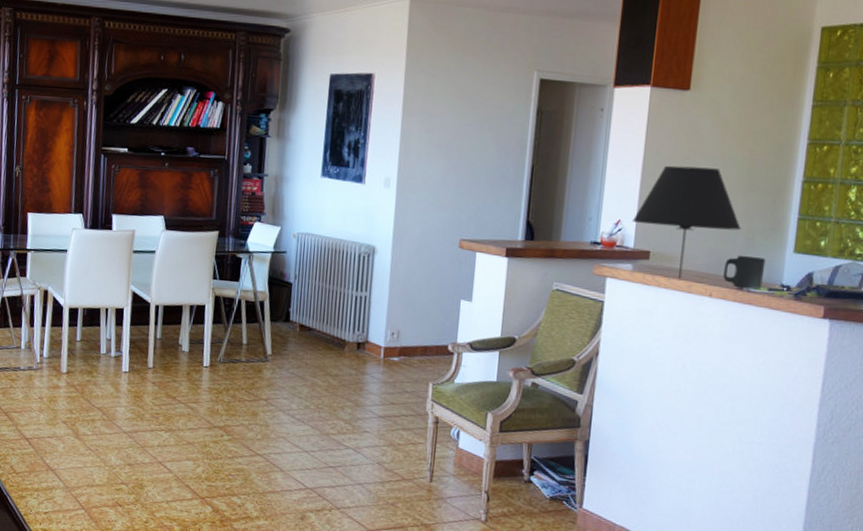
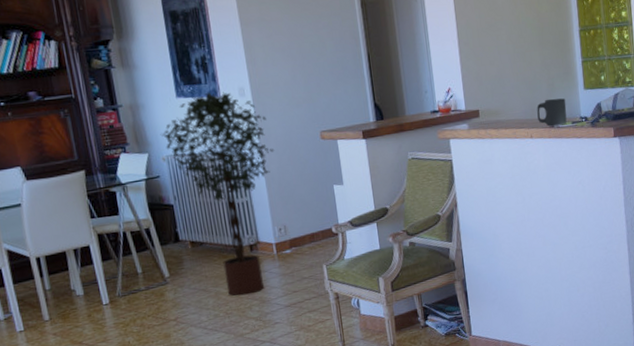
potted tree: none [296,177,407,394] -> present [160,92,275,296]
table lamp: present [631,165,742,279] -> none [459,31,543,128]

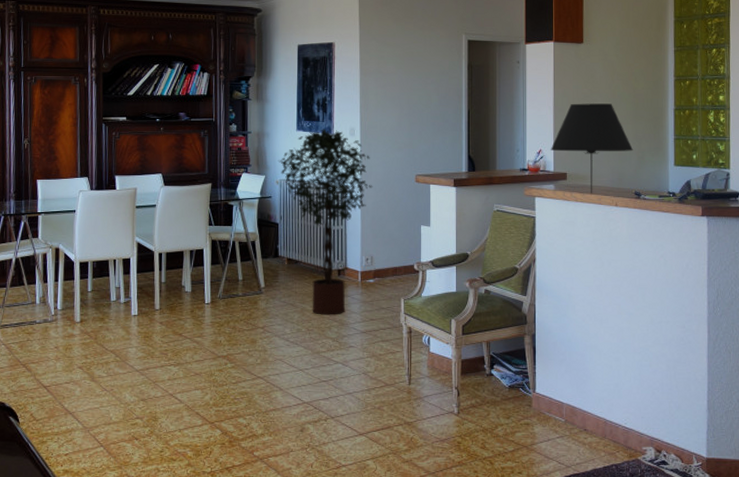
table lamp: none [459,31,543,128] -> present [550,103,634,193]
mug: present [537,98,567,127] -> none [624,170,655,198]

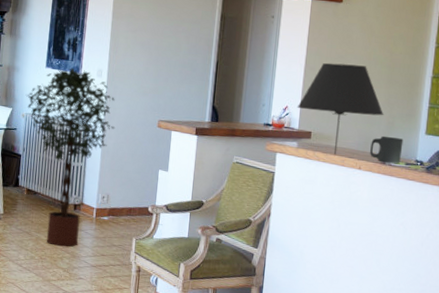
mug: none [624,170,655,198] -> present [370,135,404,164]

